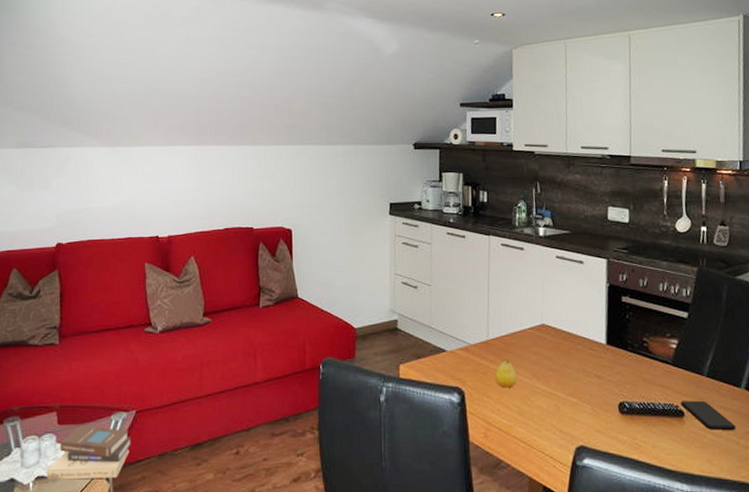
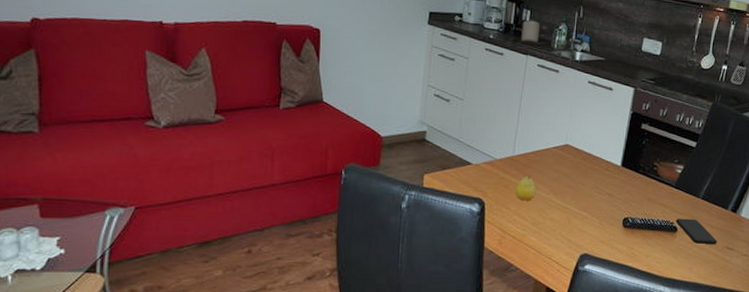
books: present [46,425,131,480] -> none [28,219,129,274]
canister: none [478,200,506,226] -> present [519,20,547,46]

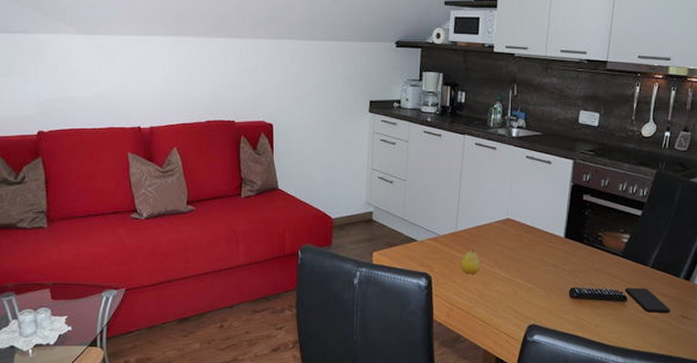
canister: present [519,20,547,46] -> none [455,101,482,126]

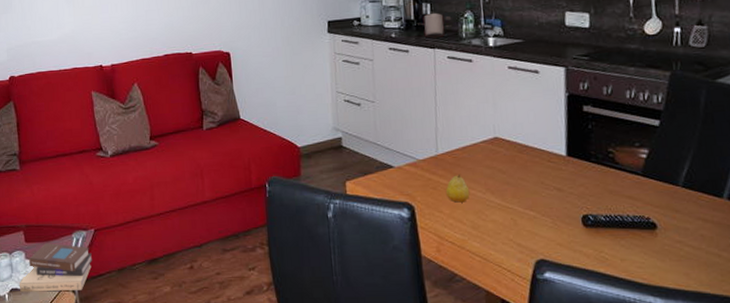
books: none [44,301,122,348] -> present [19,243,92,292]
canister: none [455,101,482,126] -> present [421,12,452,40]
smartphone: present [625,288,671,313] -> none [653,212,718,242]

